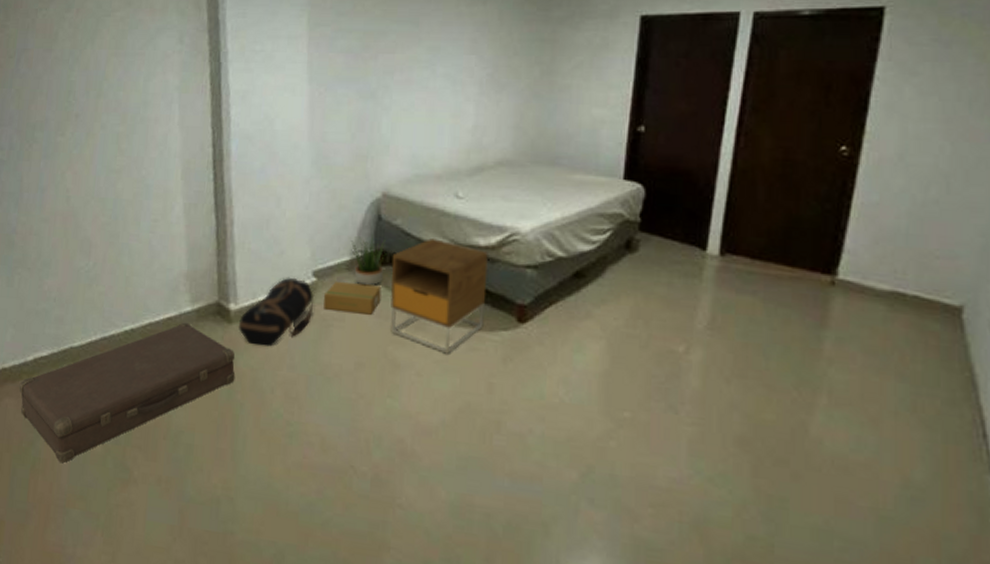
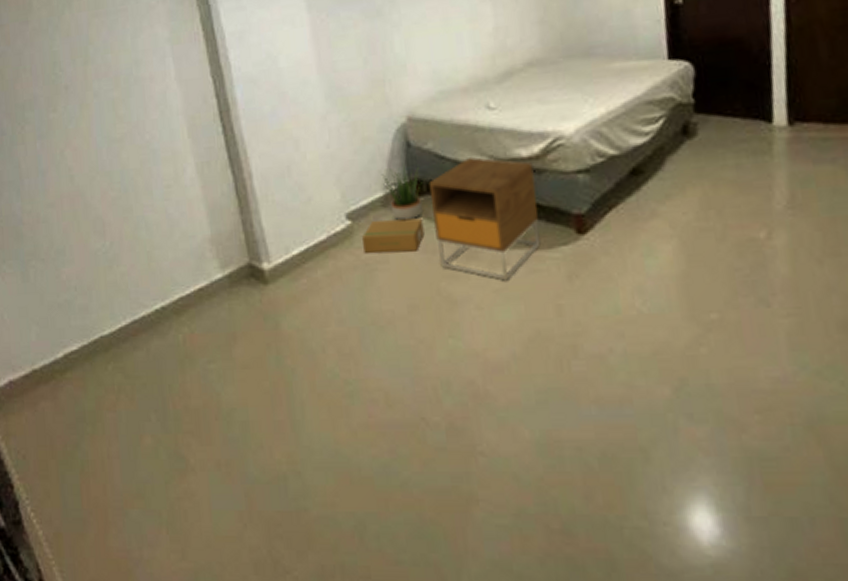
suitcase: present [19,322,236,464] -> none [53,290,282,462]
duffel bag: present [238,277,314,347] -> none [275,223,353,303]

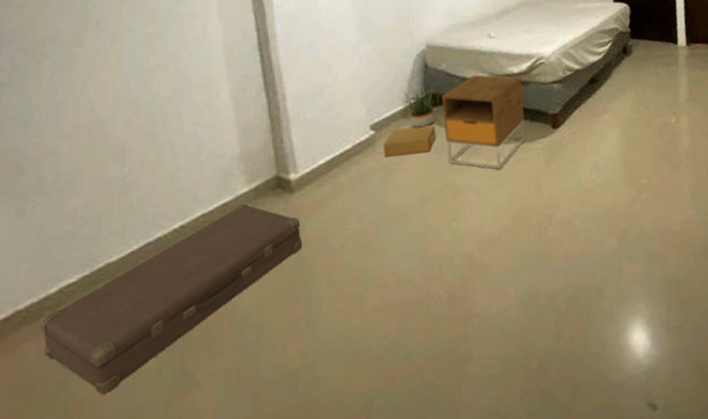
suitcase: none [53,290,282,462] -> present [40,203,303,396]

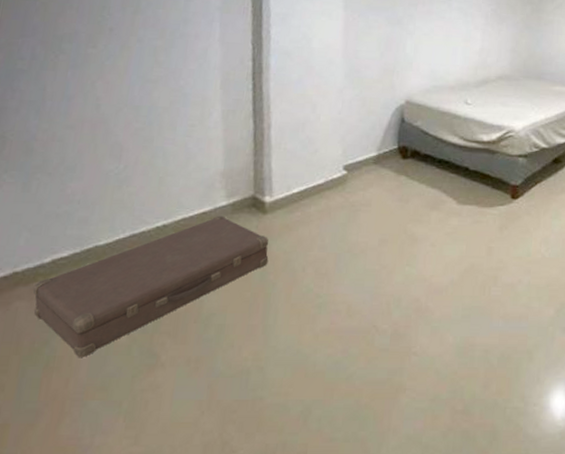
box: present [382,125,436,157] -> none [352,174,403,199]
potted plant: present [402,82,439,128] -> none [377,134,411,176]
nightstand: present [441,74,526,170] -> none [410,136,490,227]

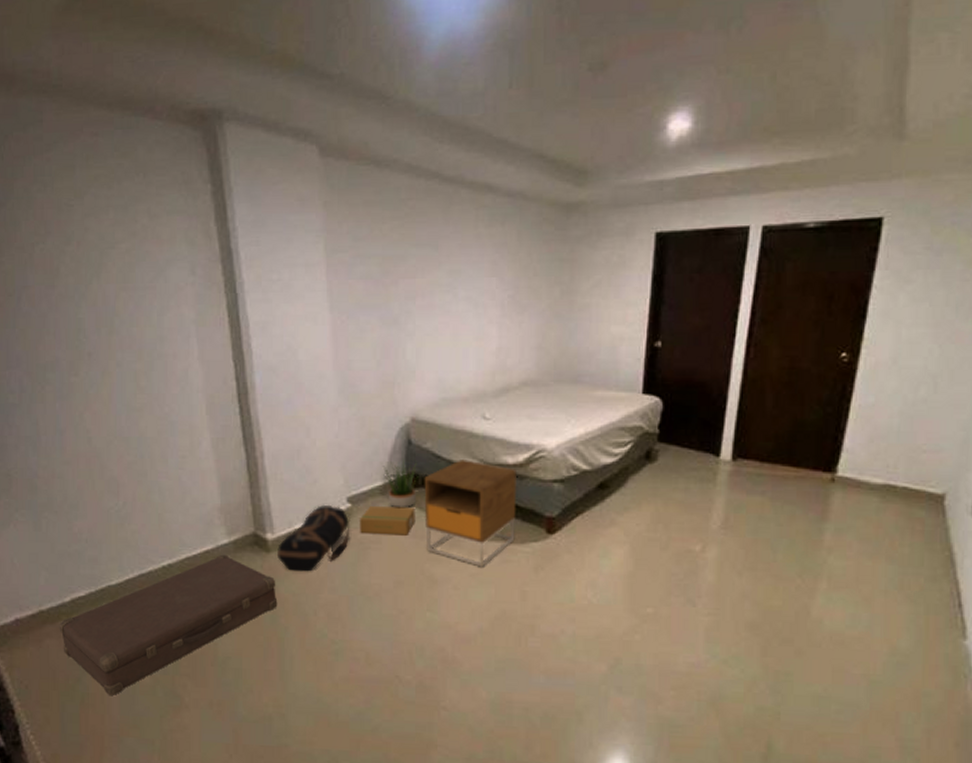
duffel bag: none [272,171,344,232] -> present [276,504,350,572]
box: none [352,174,403,199] -> present [359,506,415,535]
potted plant: none [377,134,411,176] -> present [382,459,421,509]
nightstand: none [410,136,490,227] -> present [424,460,517,567]

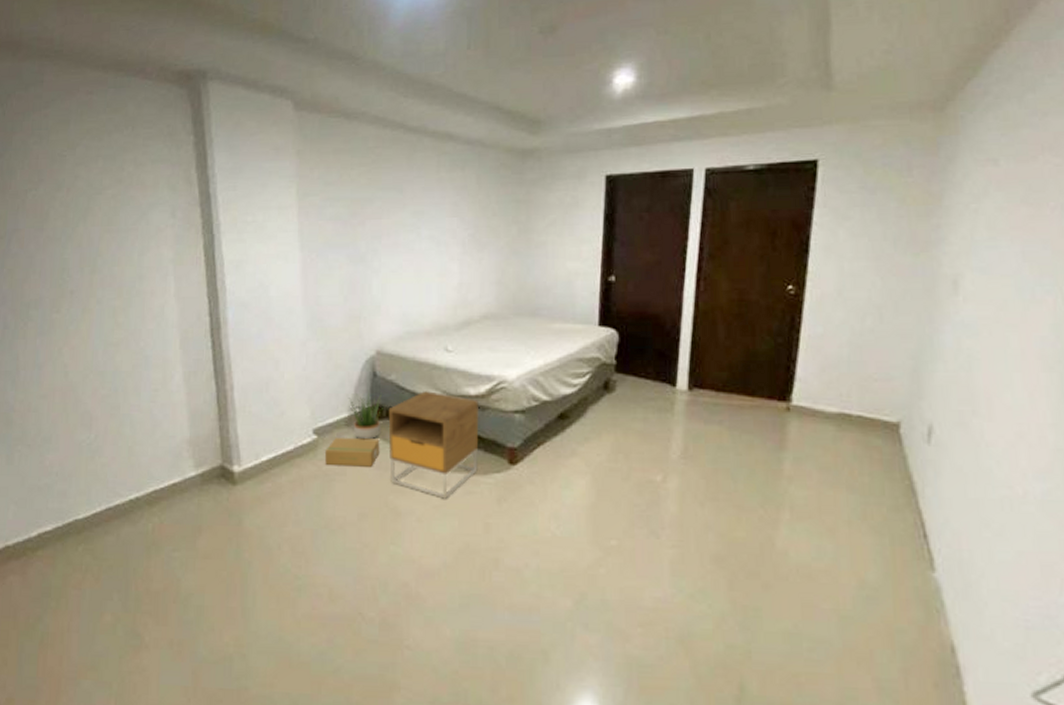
suitcase: present [59,554,278,696] -> none [23,487,242,636]
duffel bag: present [276,504,350,572] -> none [242,436,316,505]

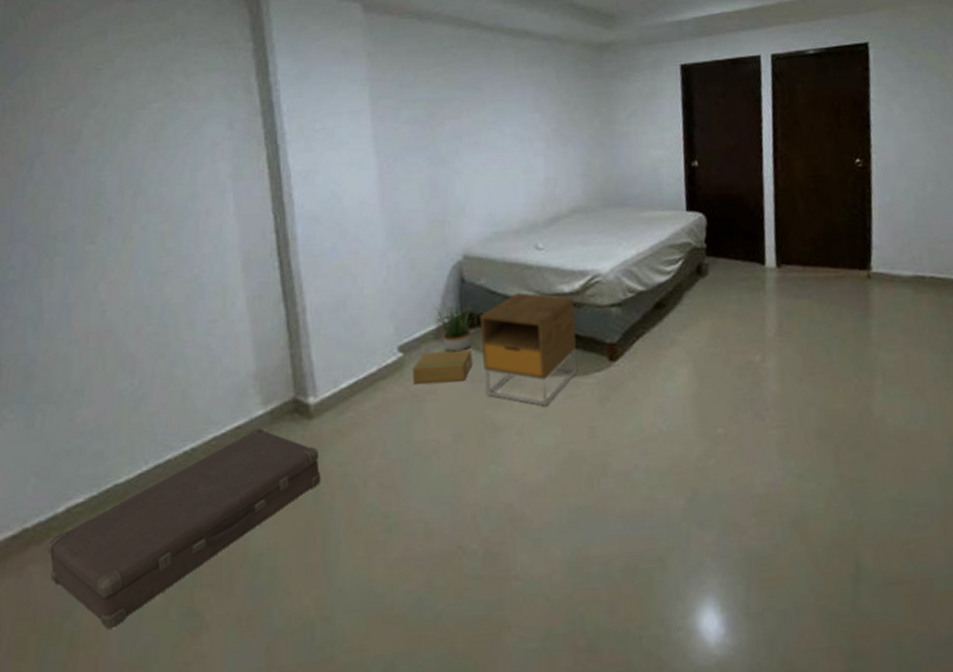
suitcase: none [23,487,242,636] -> present [47,427,321,630]

